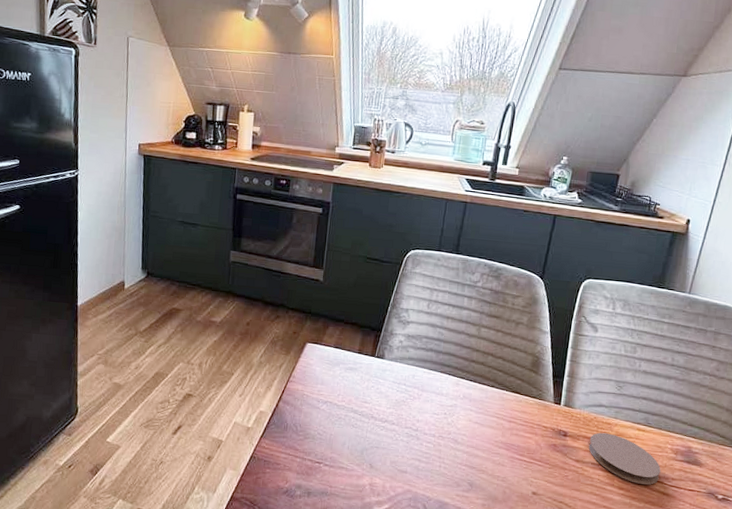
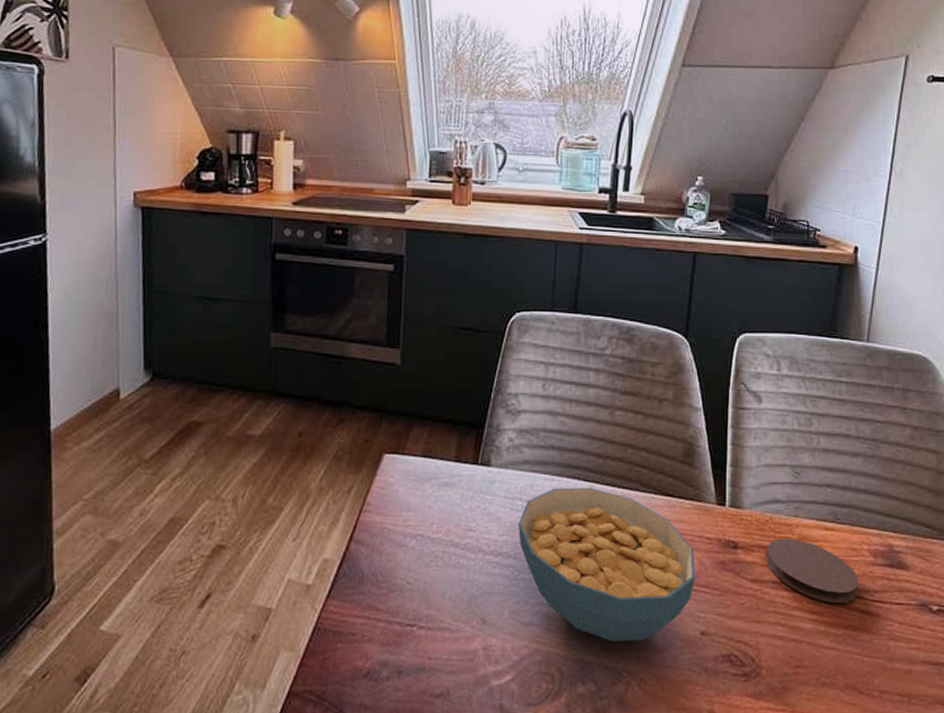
cereal bowl: none [401,379,533,493] -> present [518,487,696,642]

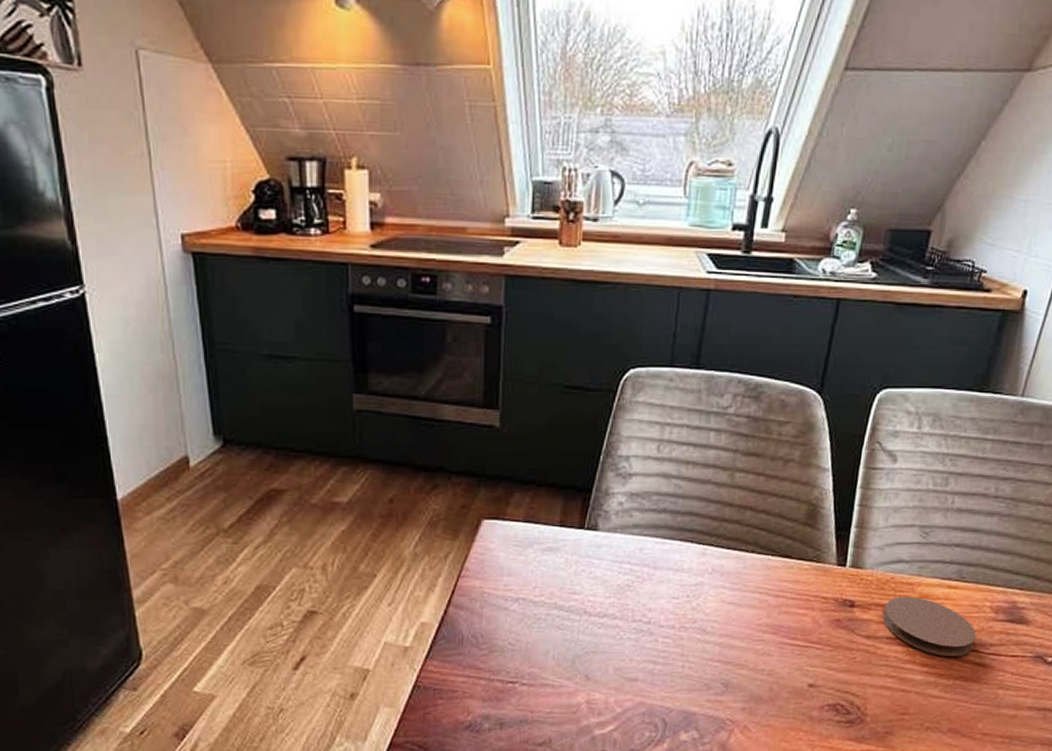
cereal bowl: present [518,487,696,642] -> none [625,550,809,694]

